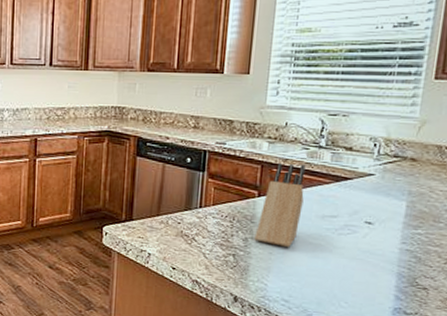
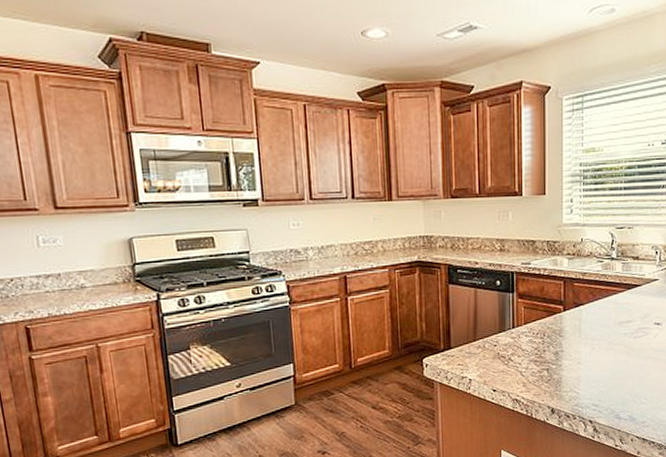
knife block: present [254,162,306,247] -> none [564,276,603,356]

